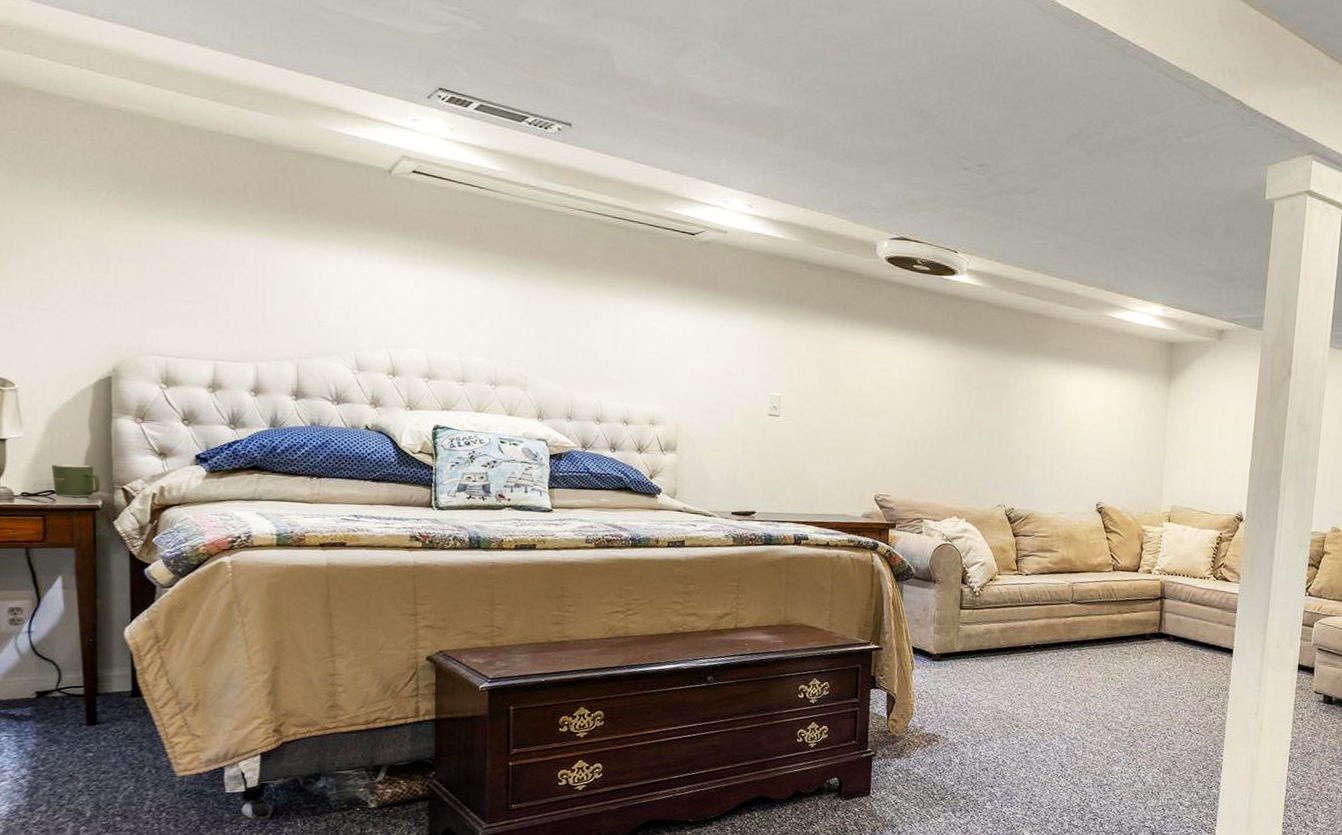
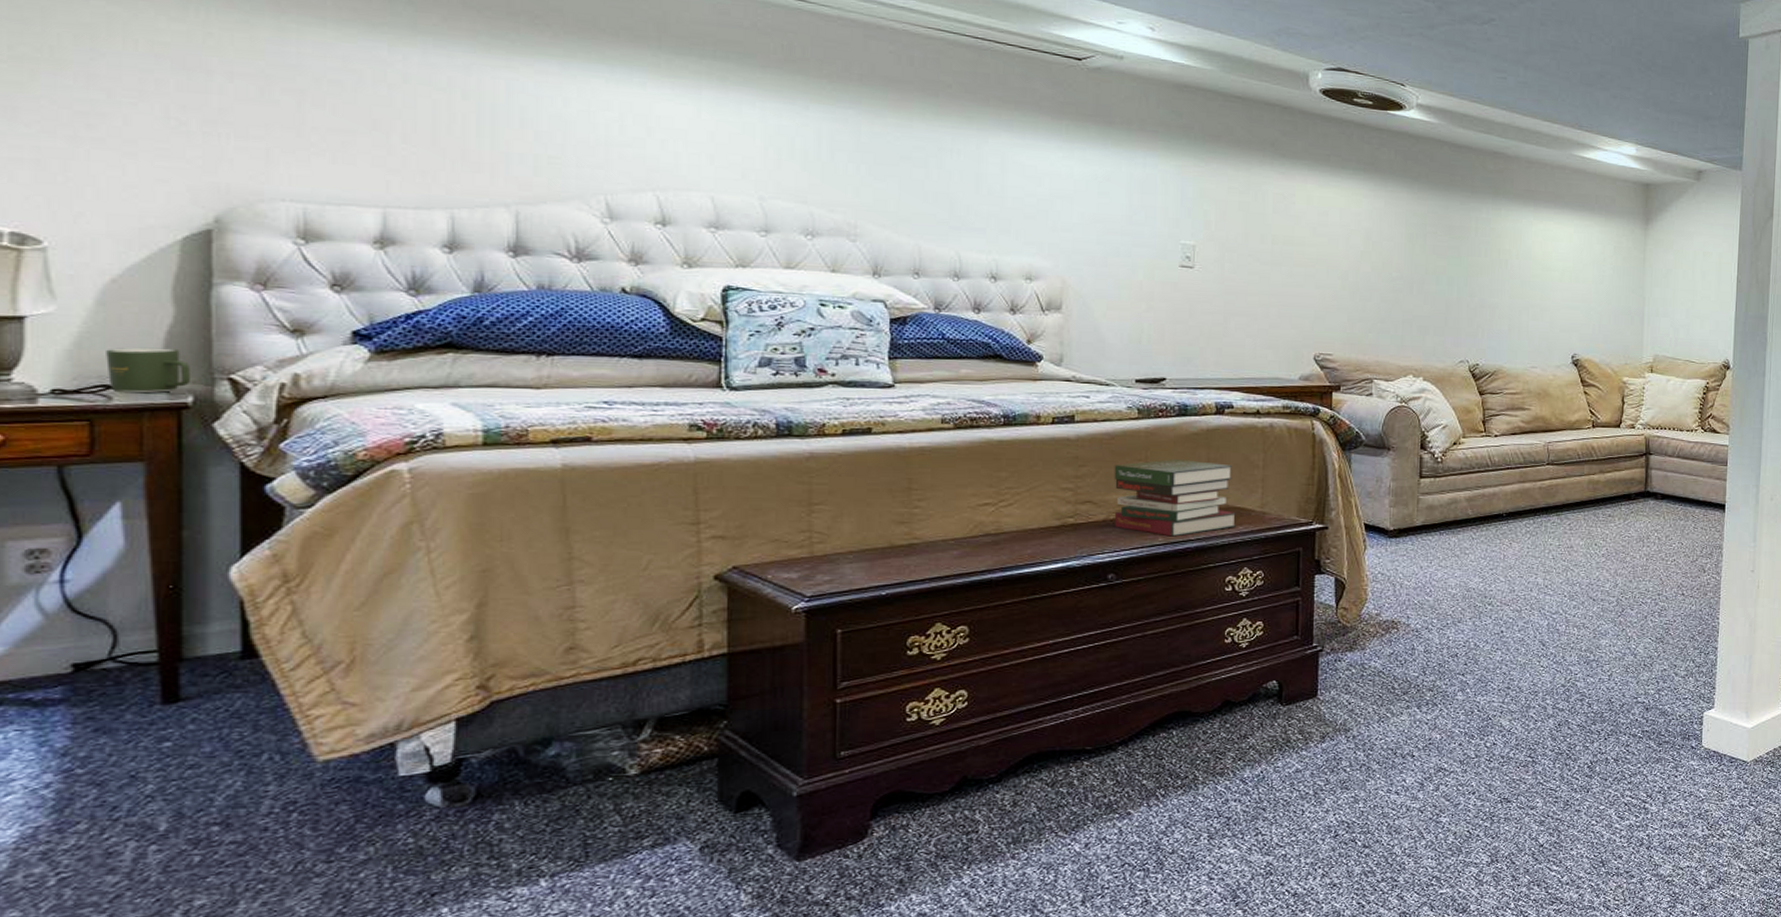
books: none [713,581,808,649] -> present [1114,459,1236,537]

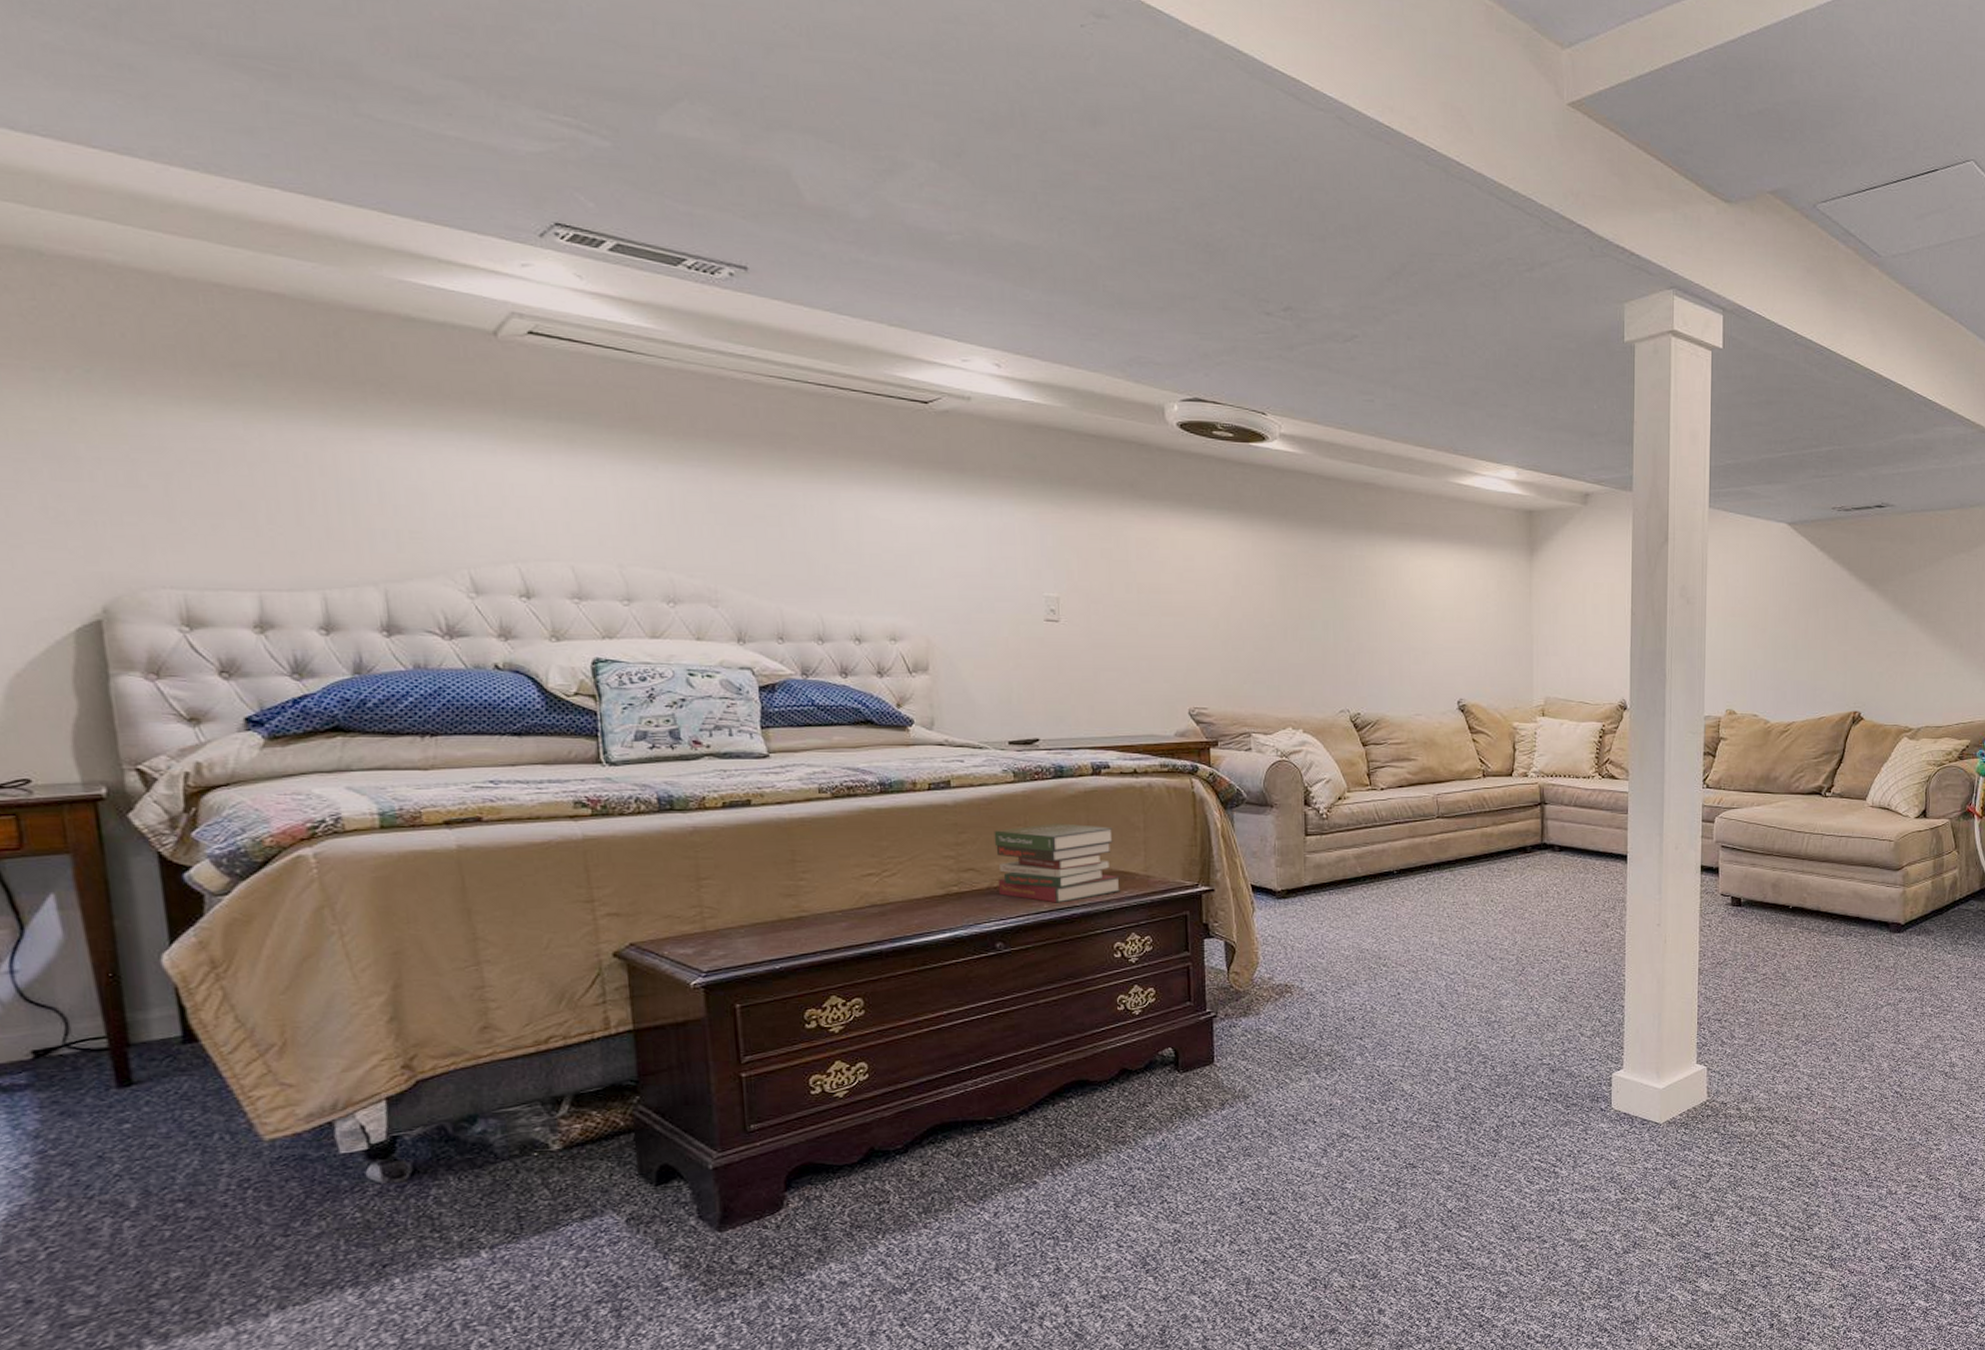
mug: present [106,347,192,394] -> none [21,741,103,787]

